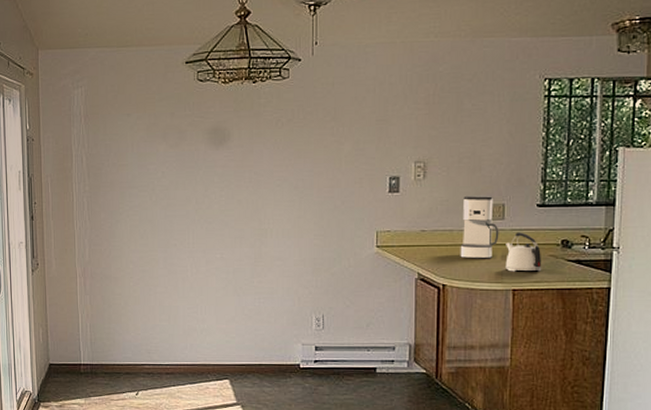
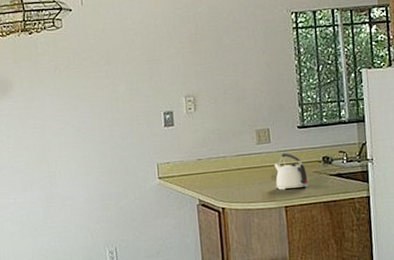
coffee maker: present [460,195,499,259] -> none [232,121,268,182]

